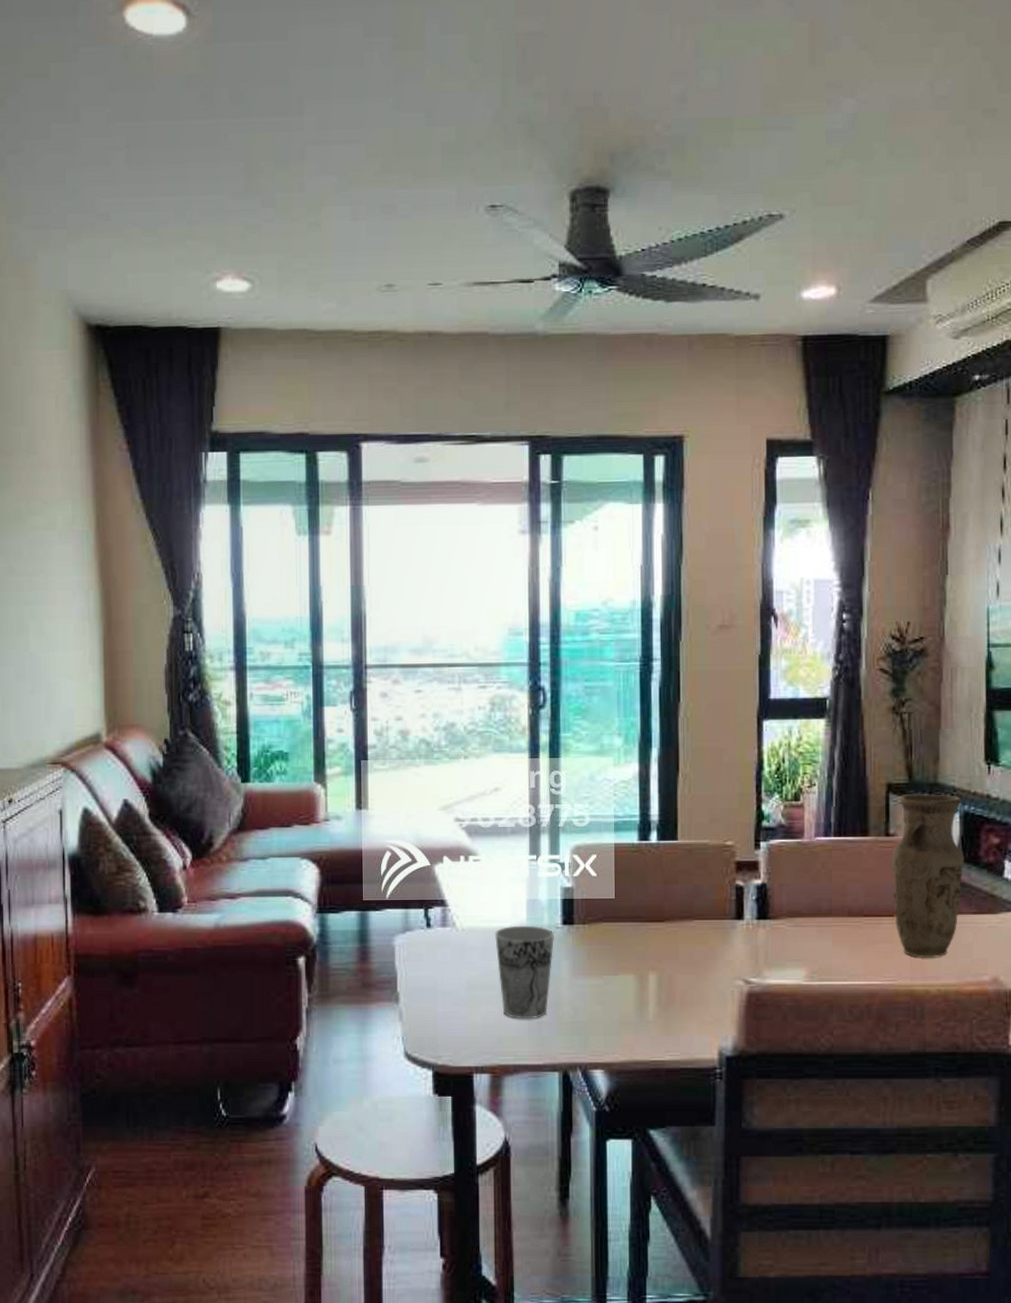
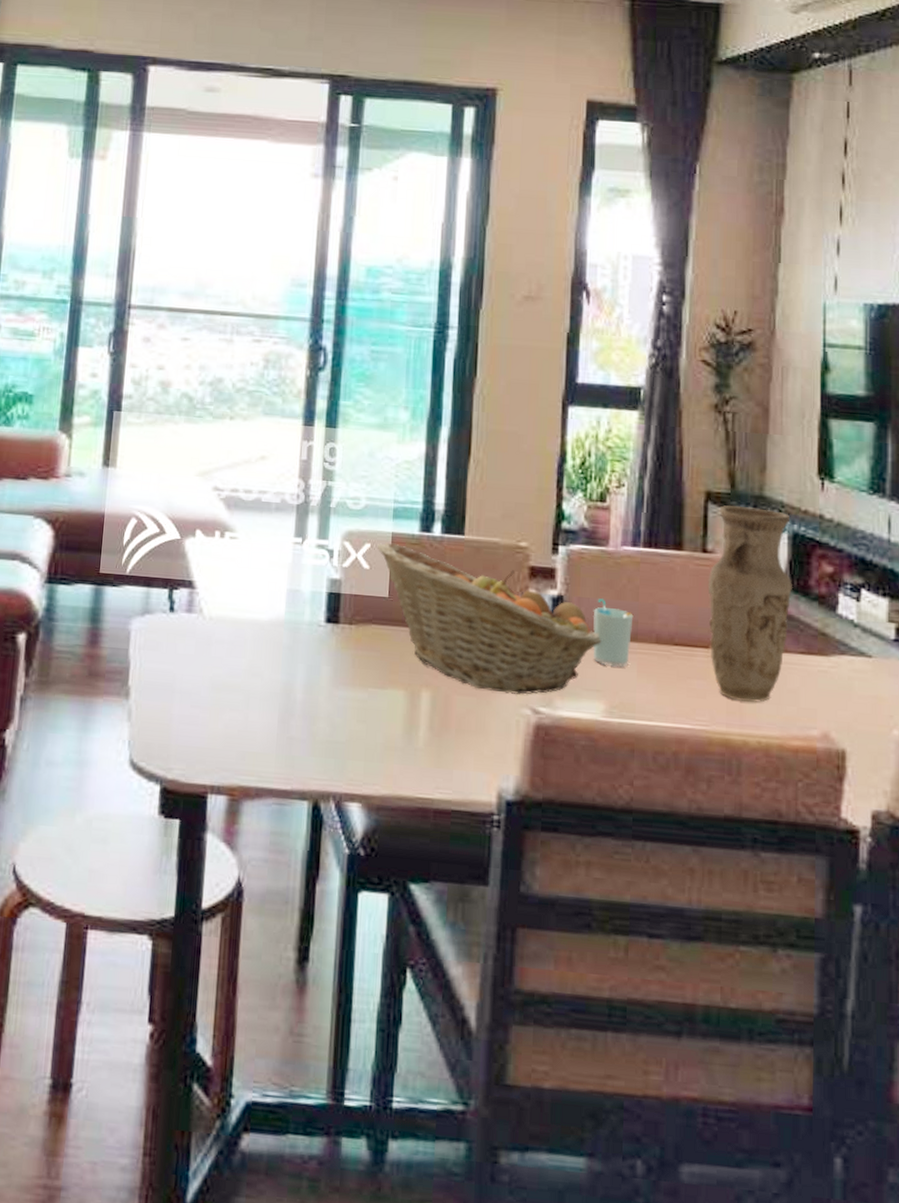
cup: present [494,925,555,1019] -> none [246,618,316,733]
fruit basket: none [603,852,801,969] -> present [378,542,602,695]
cup: none [792,883,828,939] -> present [593,598,634,668]

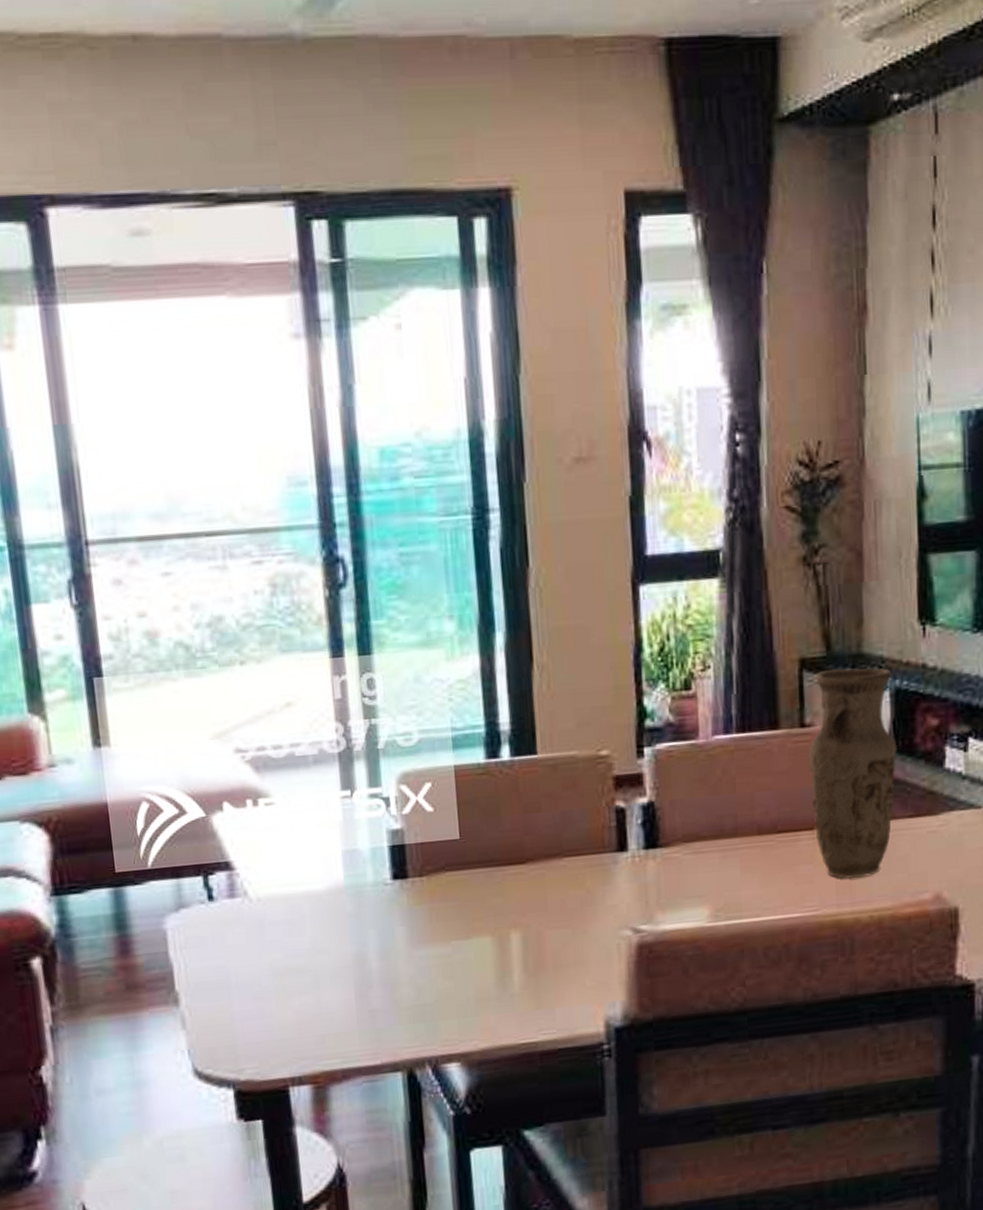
fruit basket: present [378,542,602,695] -> none [439,777,700,919]
cup: present [593,598,634,668] -> none [688,797,732,868]

